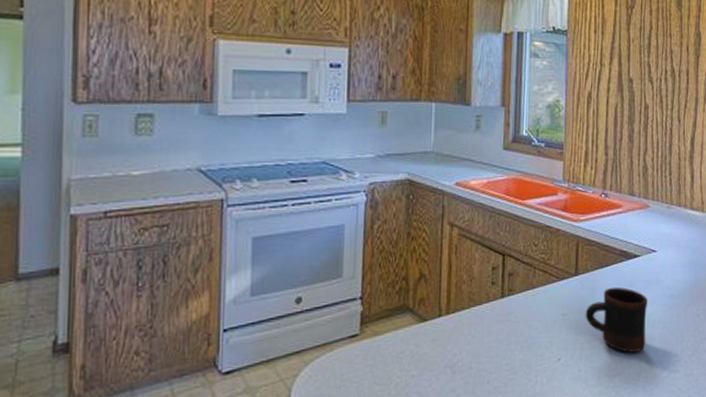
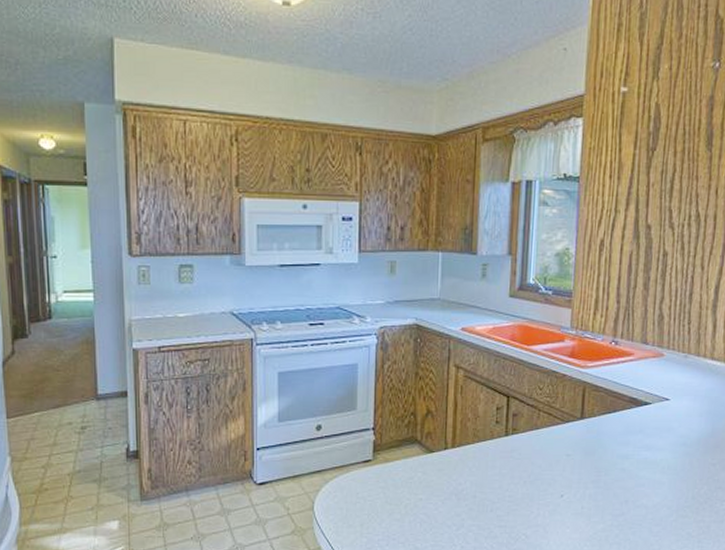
mug: present [585,287,647,353] -> none [590,432,657,496]

